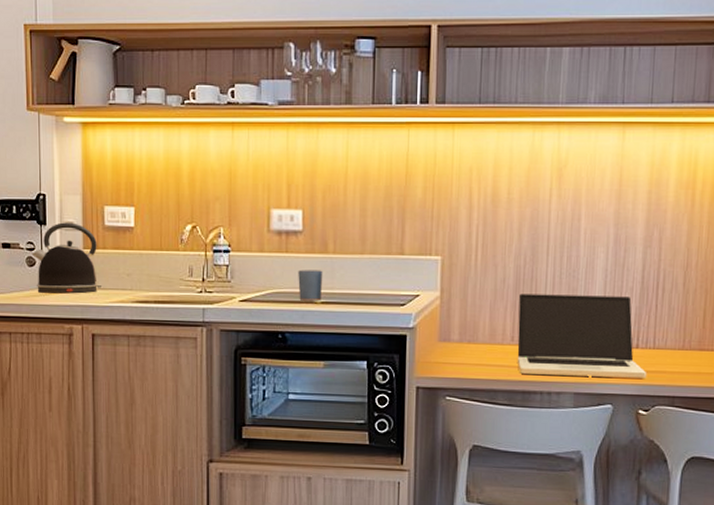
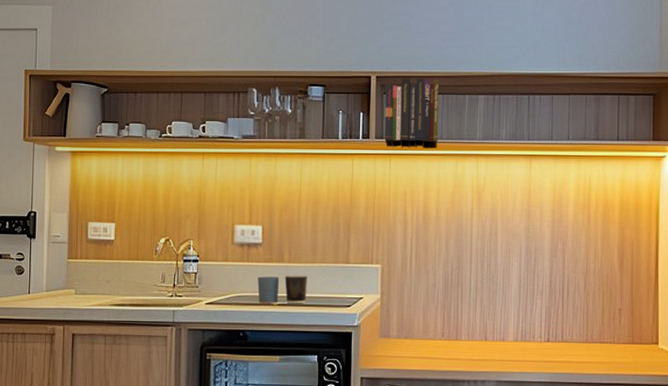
kettle: present [31,222,101,294] -> none [20,236,83,298]
mug: none [329,268,356,302] -> present [284,275,308,304]
books: none [447,27,514,115] -> present [384,78,439,149]
laptop: present [517,293,647,378] -> none [447,296,558,368]

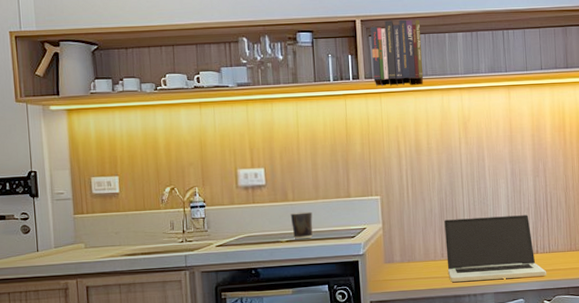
mug: present [257,276,280,304] -> none [265,215,286,241]
laptop: none [447,296,558,368] -> present [444,215,547,282]

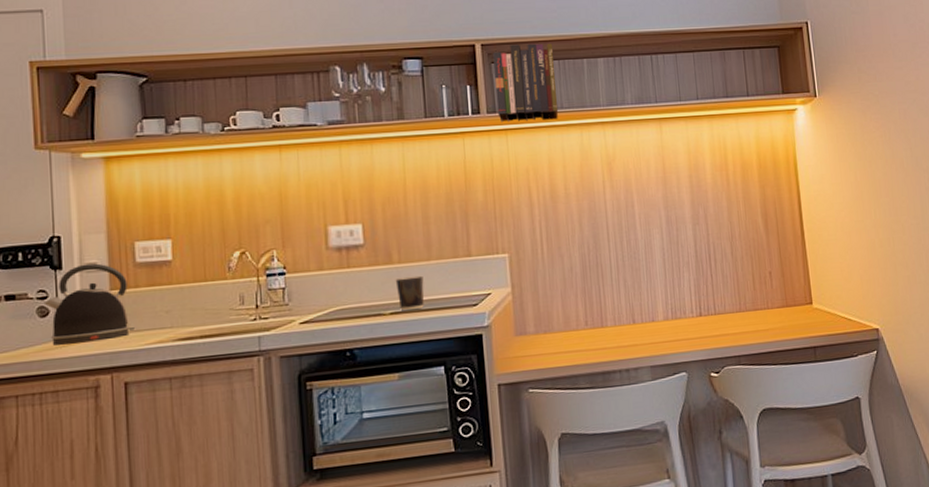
kettle: none [26,193,92,256] -> present [43,263,134,345]
laptop: present [444,215,547,282] -> none [587,270,714,356]

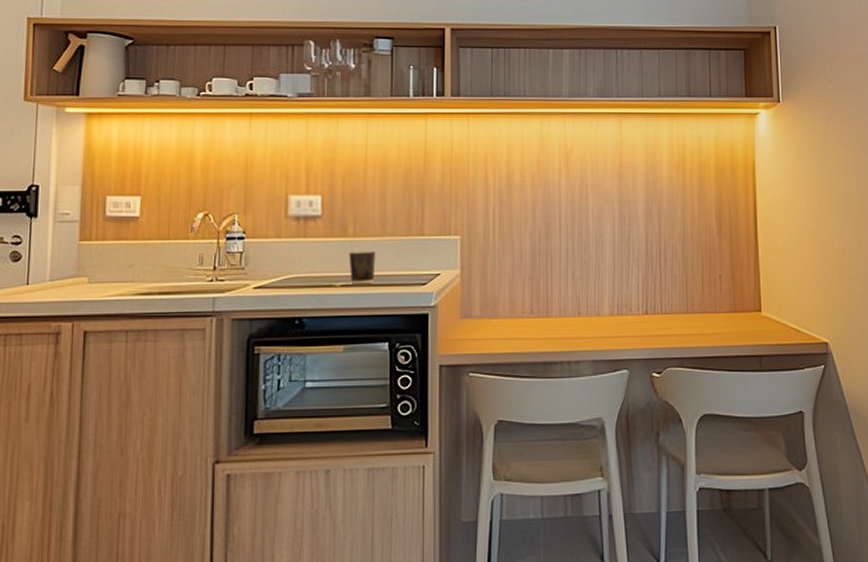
kettle: present [43,263,134,345] -> none [17,214,98,290]
books: present [493,43,559,123] -> none [461,31,521,107]

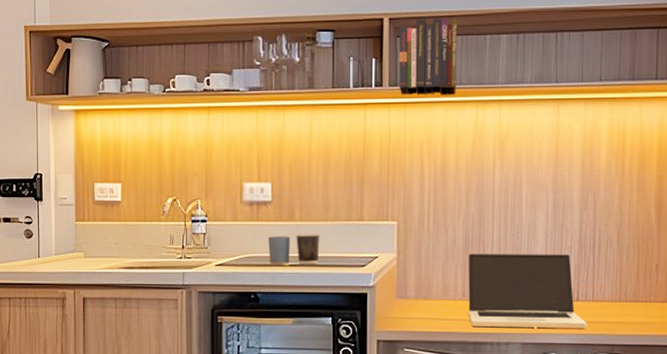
mug: none [316,253,343,285] -> present [268,236,291,264]
books: none [461,31,521,107] -> present [399,18,458,96]
laptop: none [536,267,658,345] -> present [468,253,588,328]

